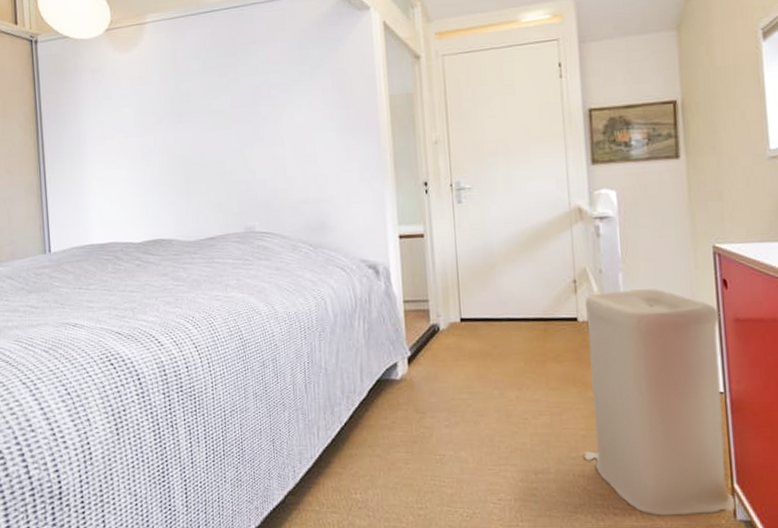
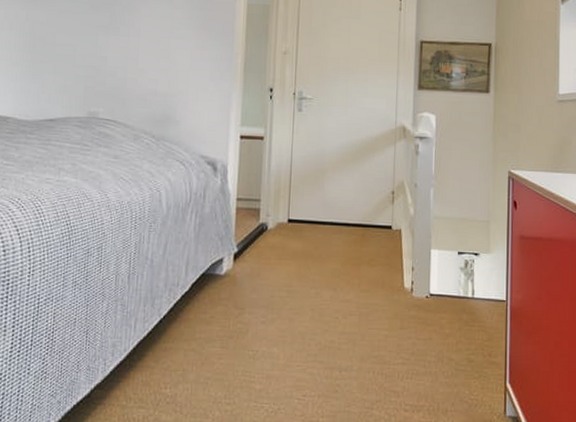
laundry basket: present [583,289,737,516] -> none [383,204,509,412]

